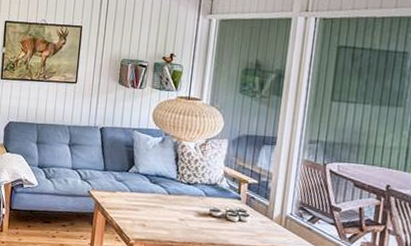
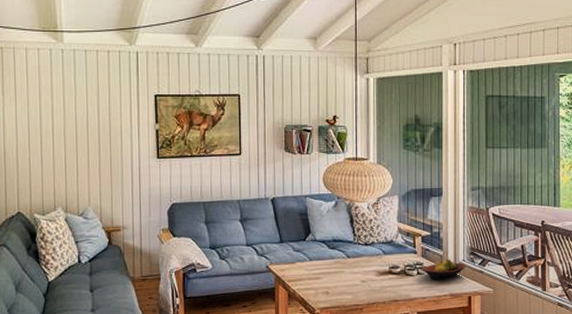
fruit bowl: none [243,210,293,230] -> present [421,259,466,279]

